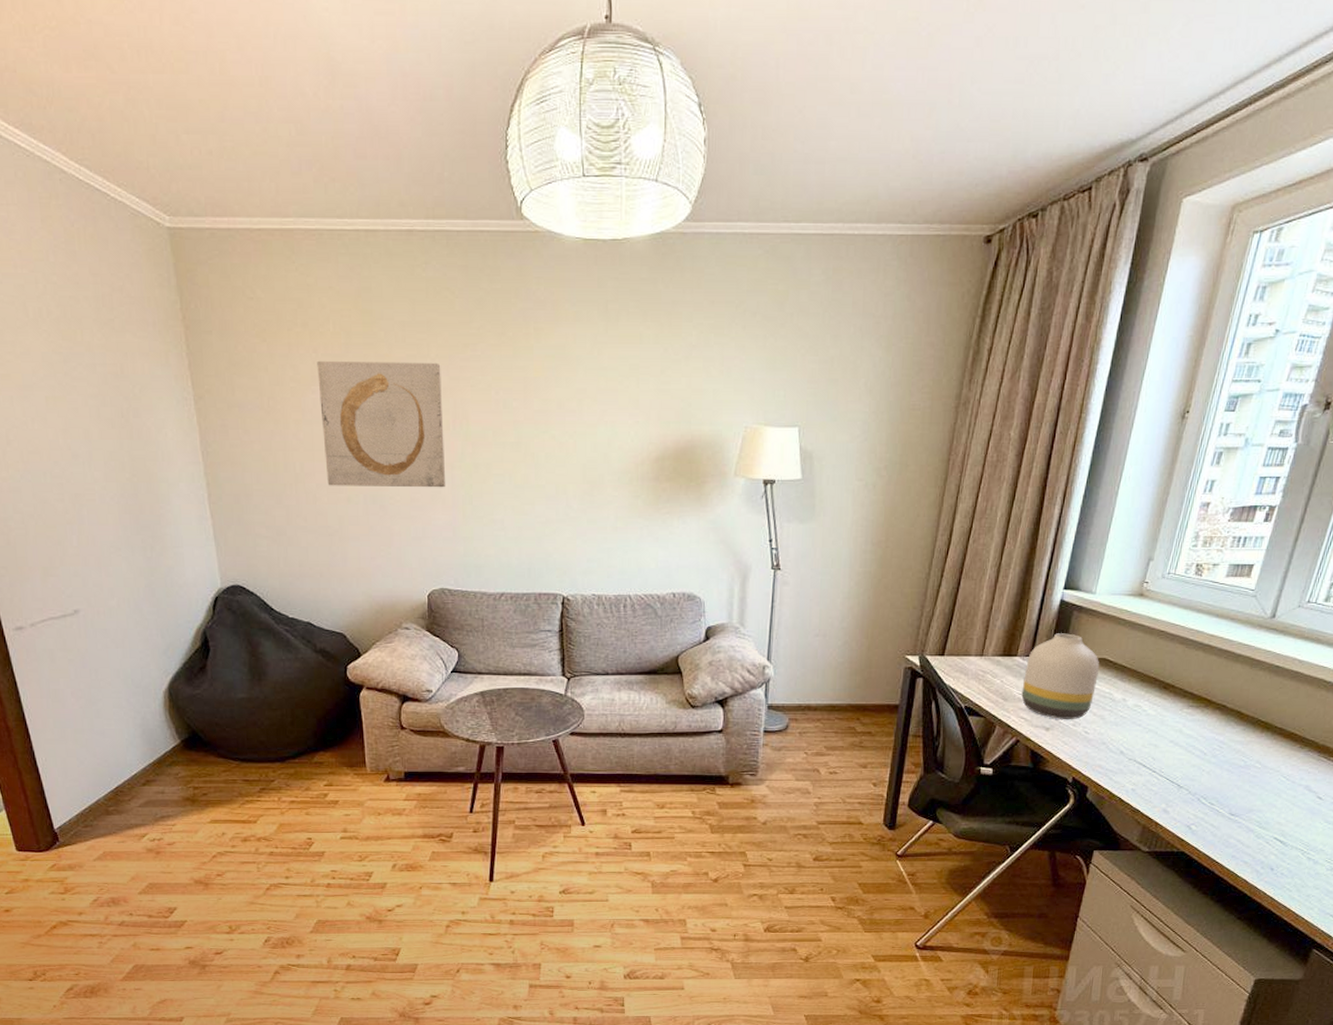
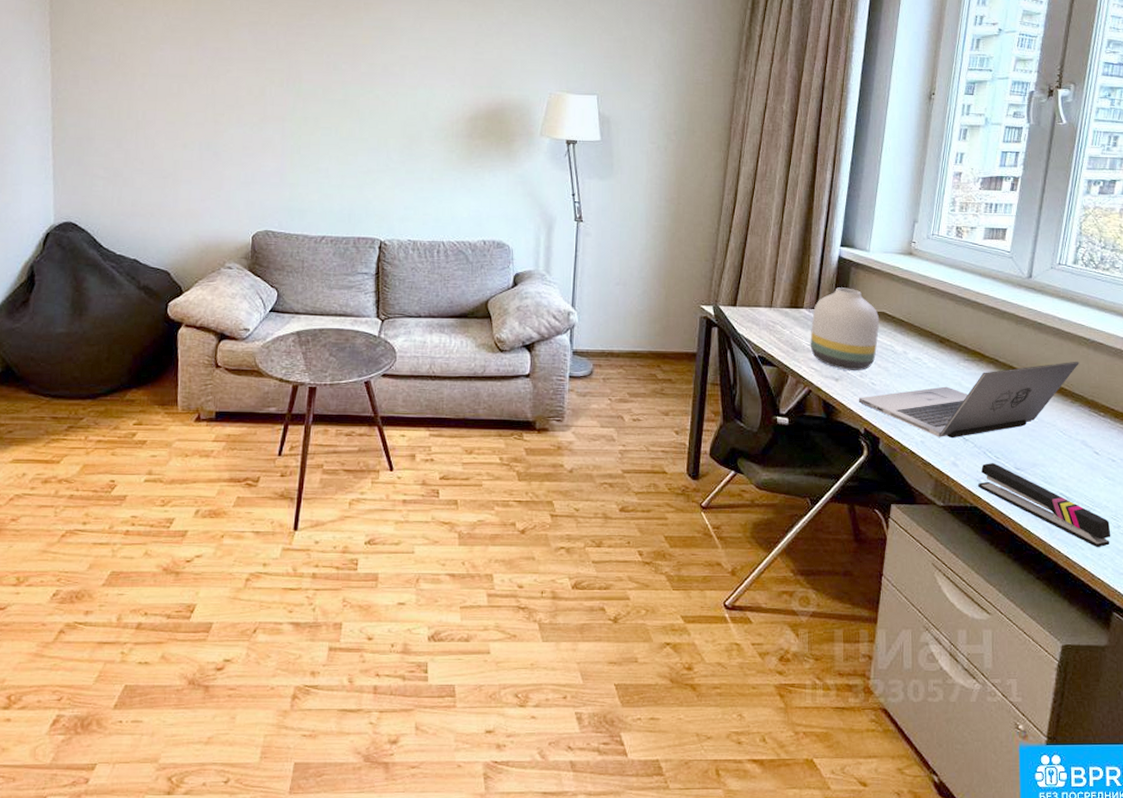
wall art: present [317,360,446,488] -> none [166,23,279,138]
laptop: none [1068,706,1315,785] -> present [858,362,1079,438]
stapler: none [1188,809,1323,889] -> present [978,463,1111,547]

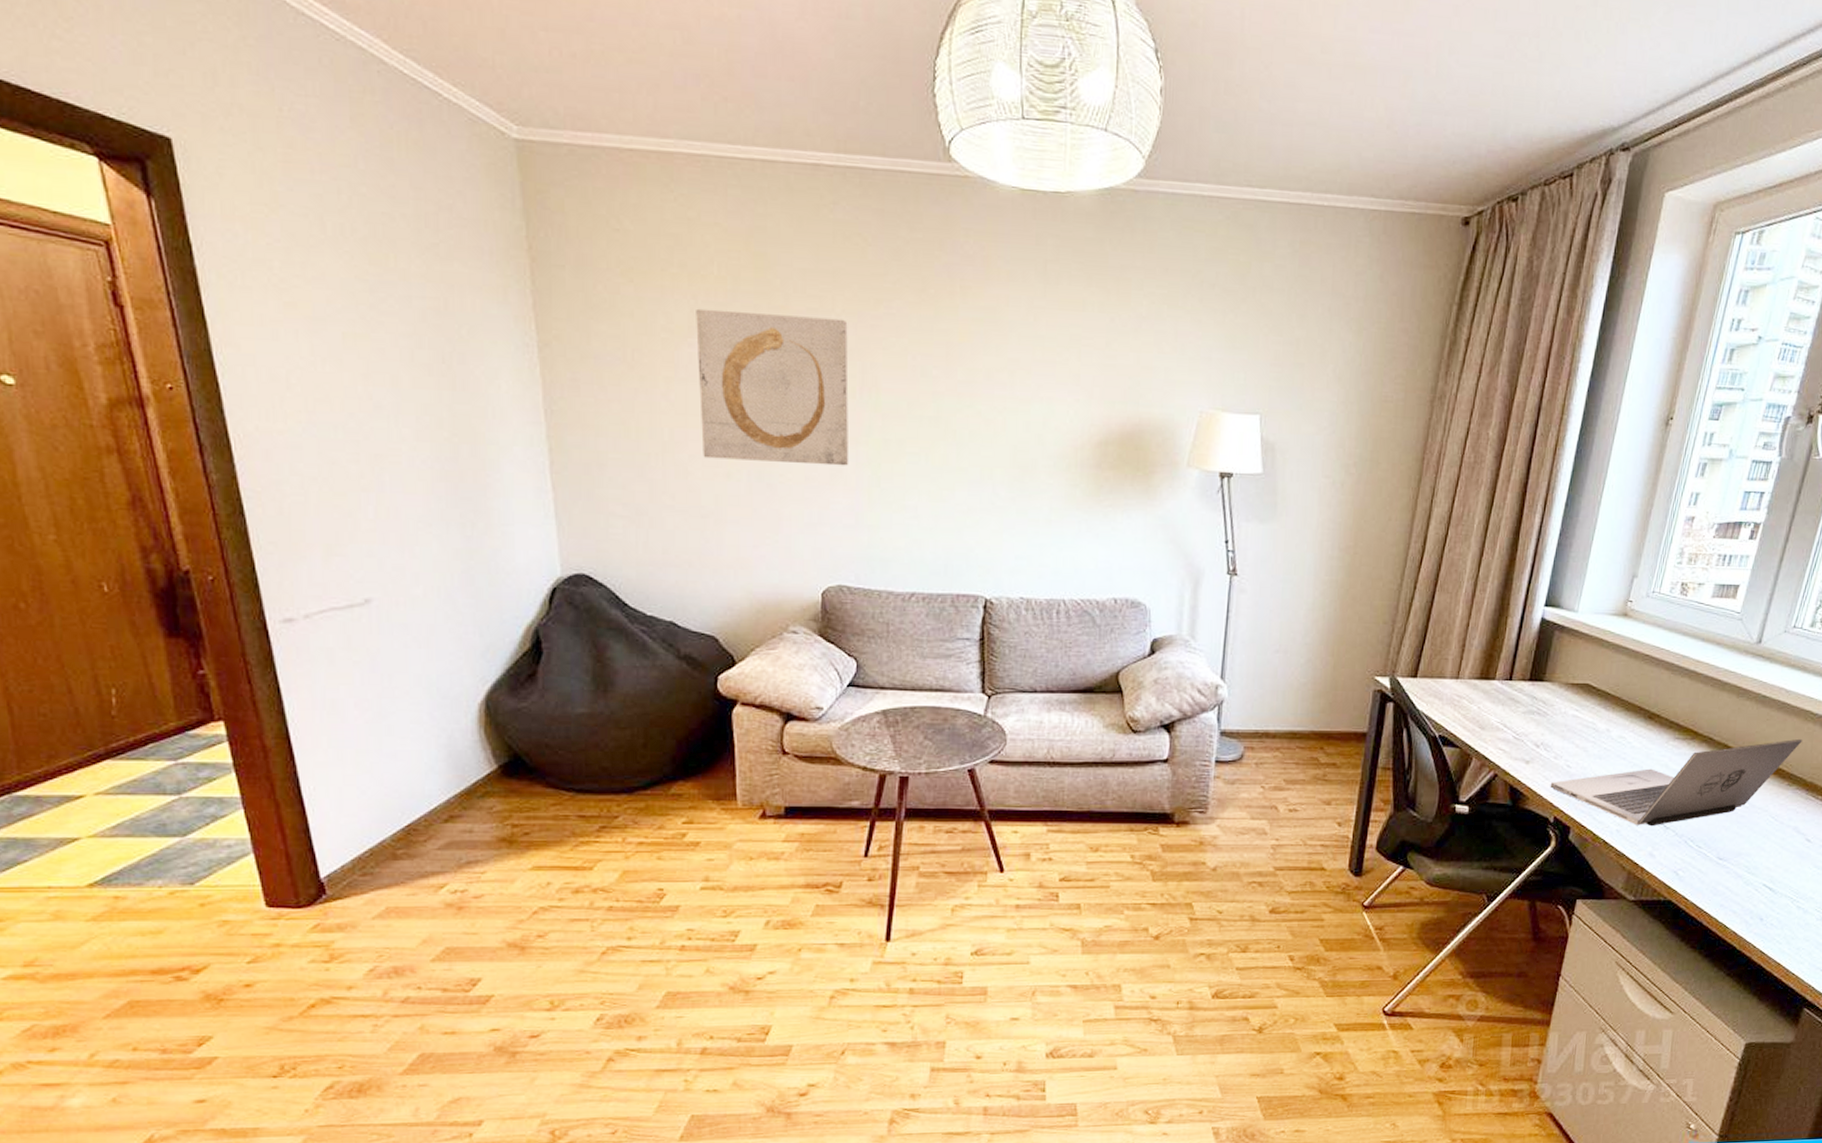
wall art: none [166,23,279,138] -> present [696,308,849,466]
vase: present [810,287,880,370] -> none [1500,655,1583,751]
stapler: present [978,463,1111,547] -> none [1675,853,1813,941]

